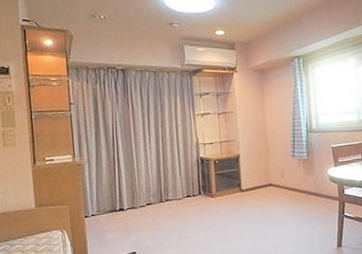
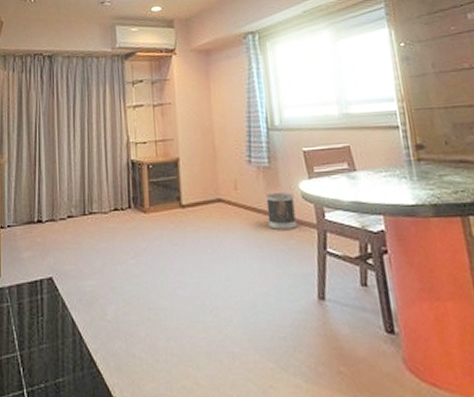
wastebasket: none [304,177,325,204] -> present [265,193,297,231]

